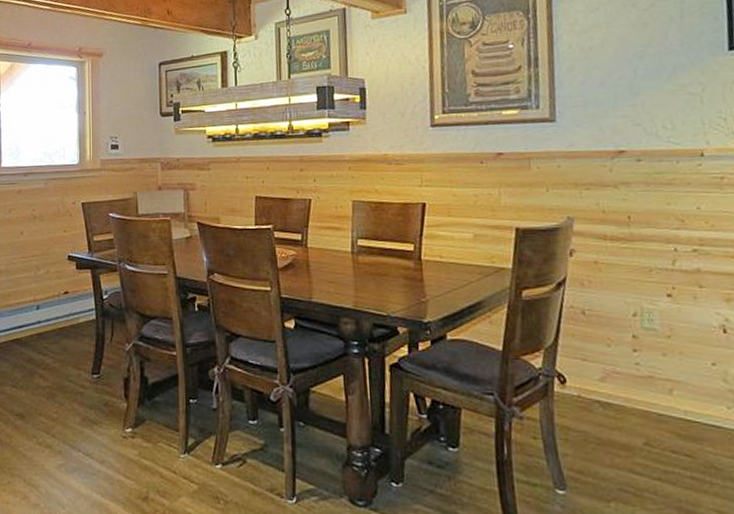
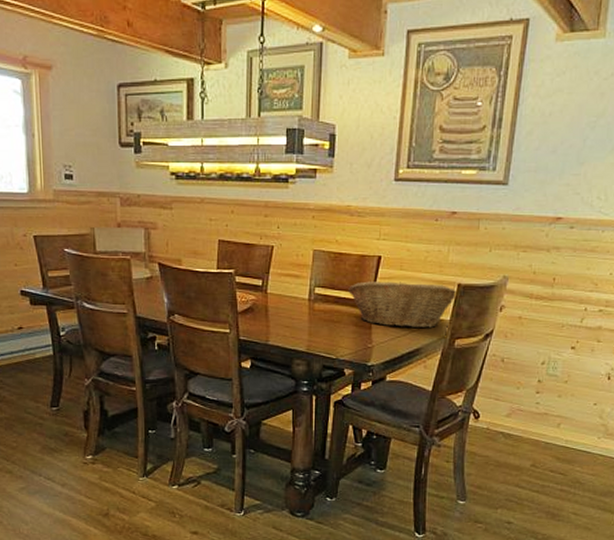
fruit basket: none [393,229,517,278] -> present [348,281,457,328]

